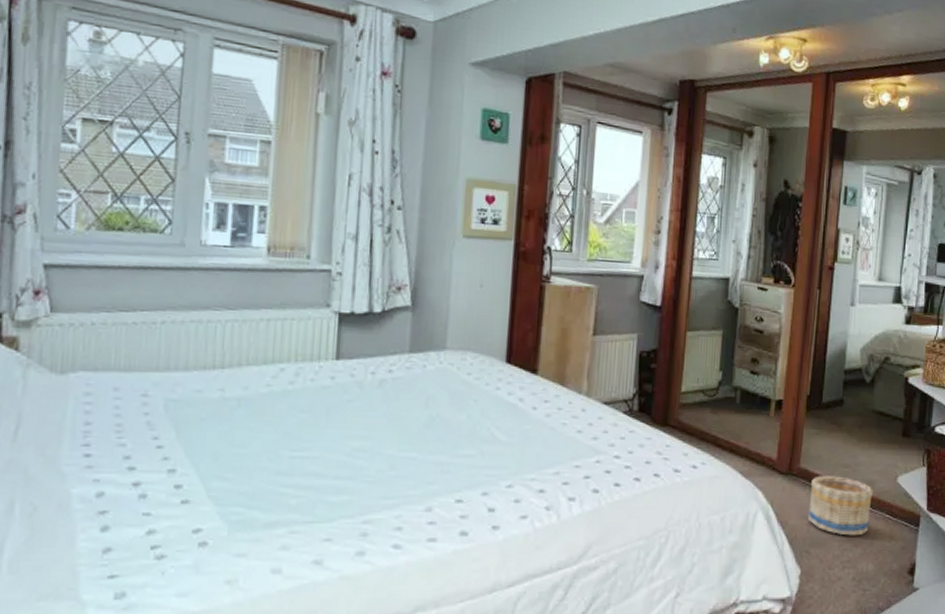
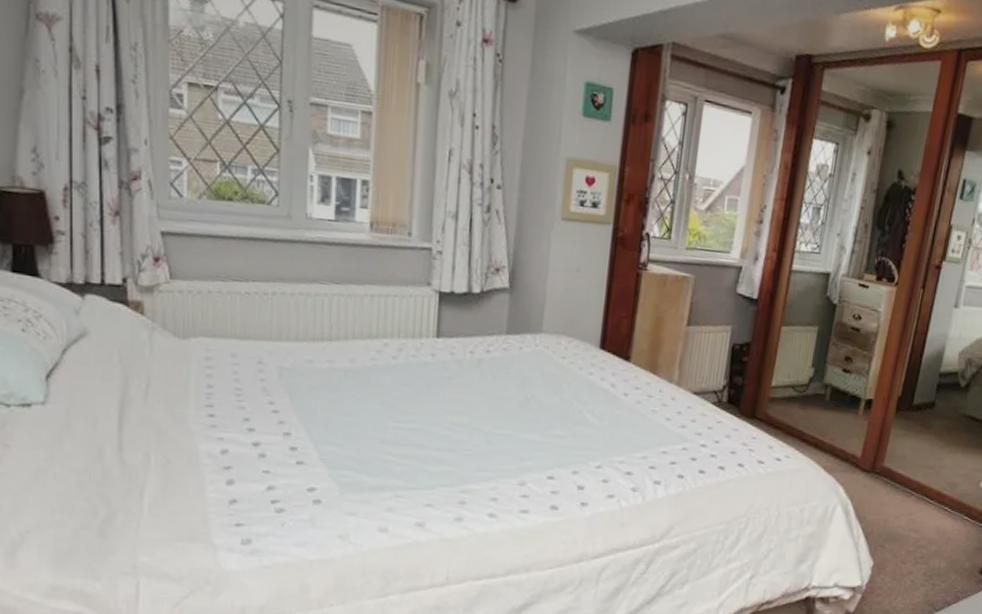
basket: present [808,475,874,536] -> none [886,475,955,535]

